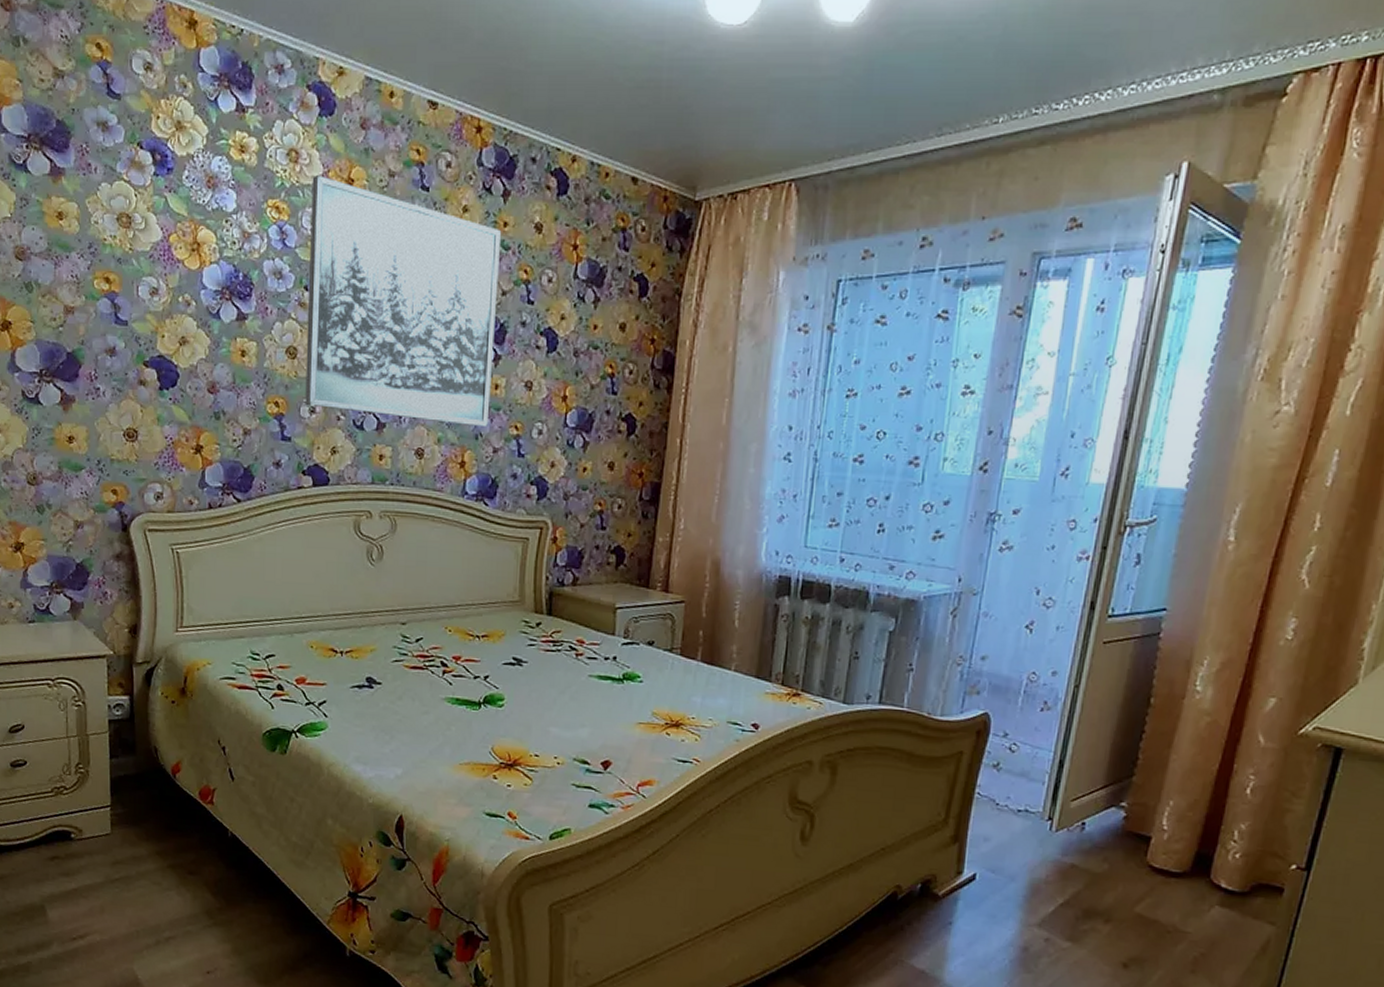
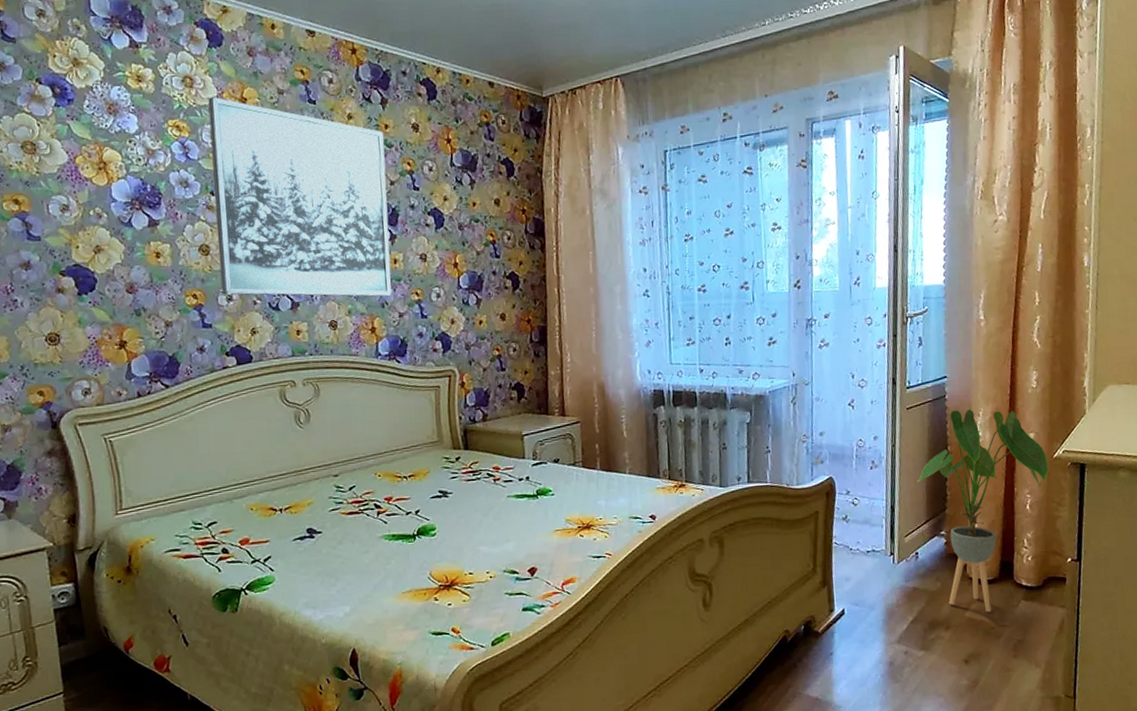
house plant: none [1100,654,1290,912] -> present [917,409,1049,613]

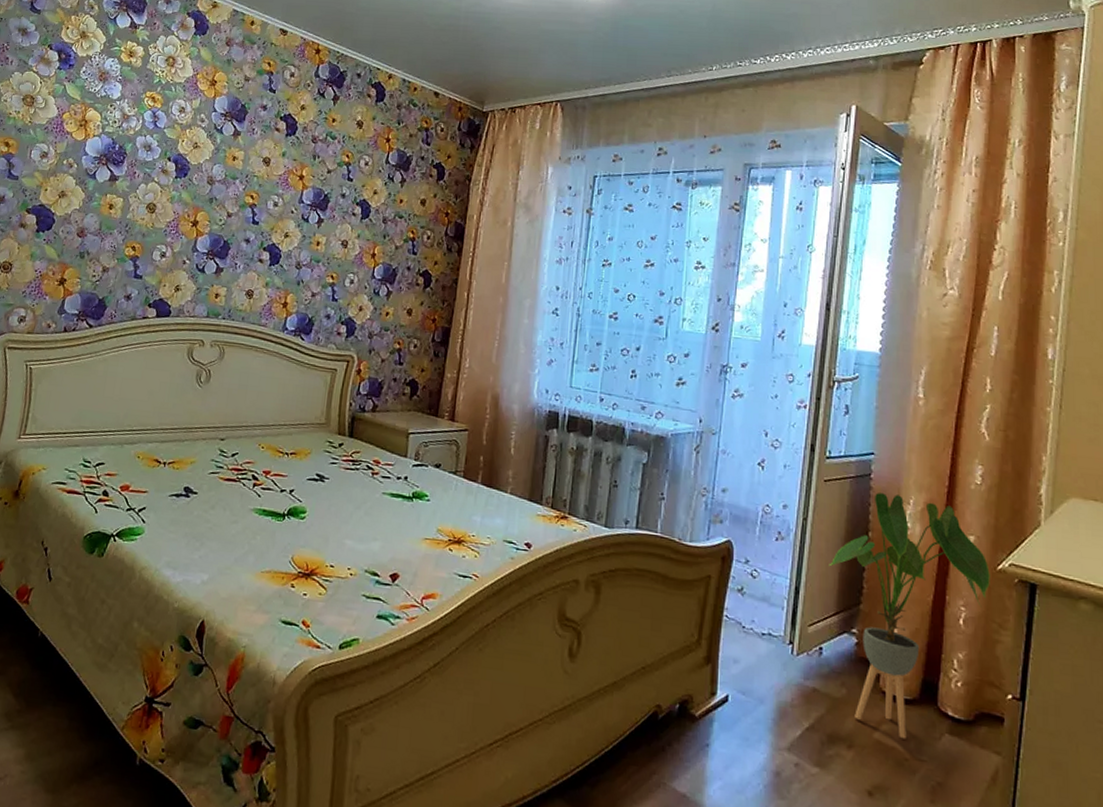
wall art: present [208,97,392,297] -> none [157,76,330,276]

